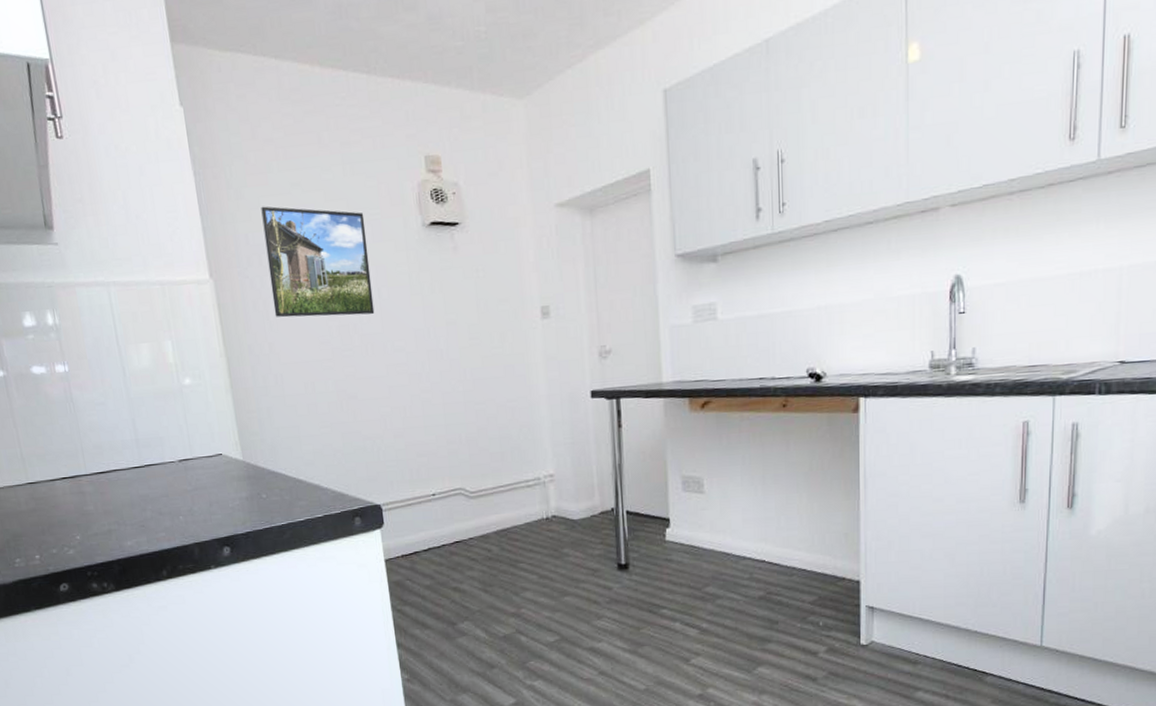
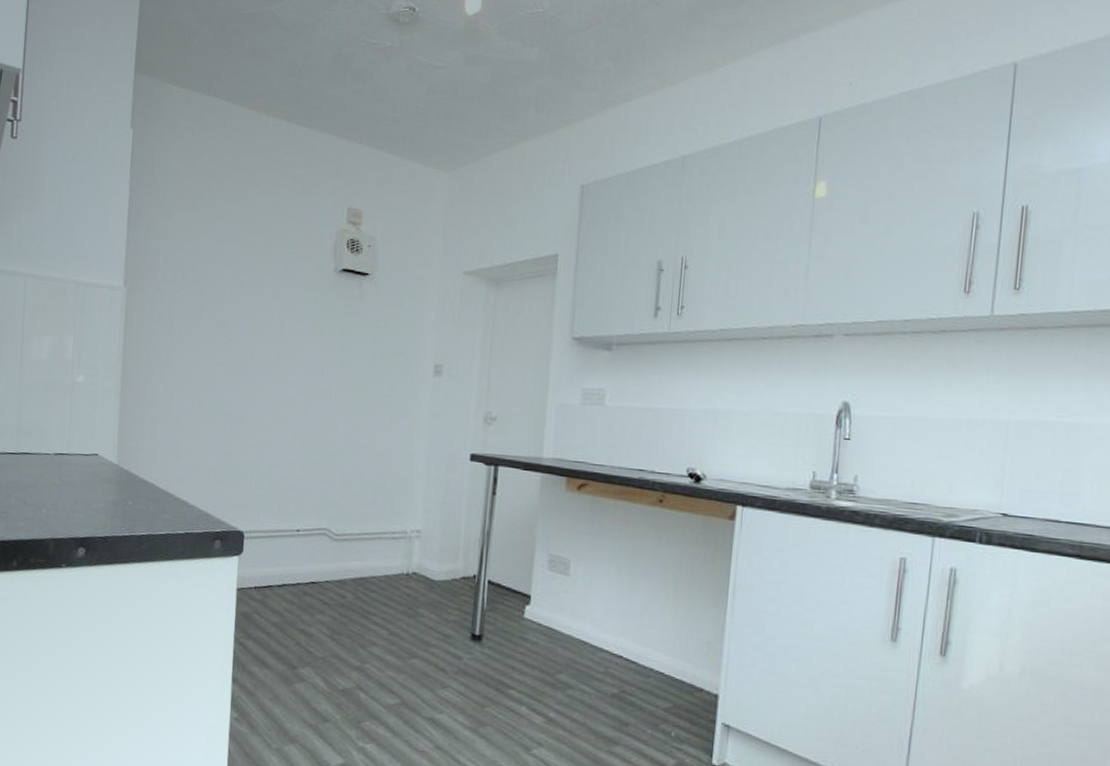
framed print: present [261,206,375,318] -> none [177,228,281,344]

